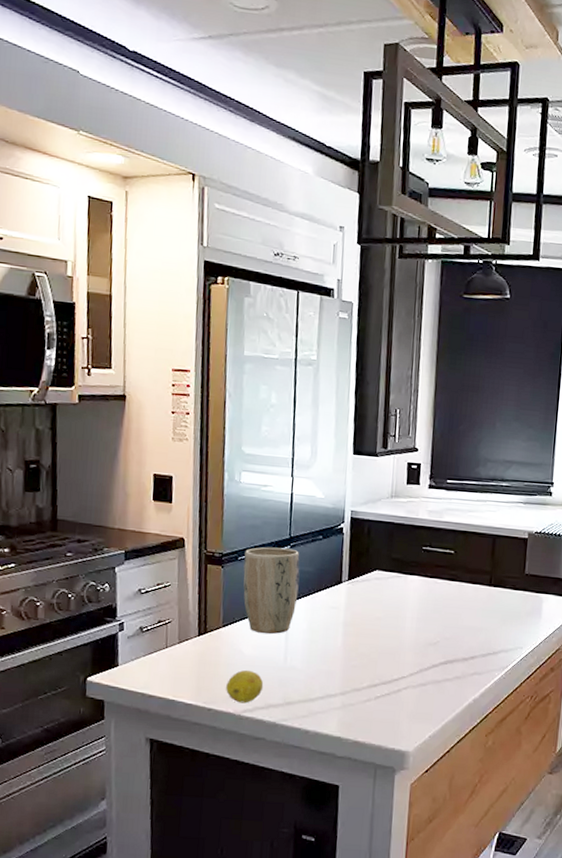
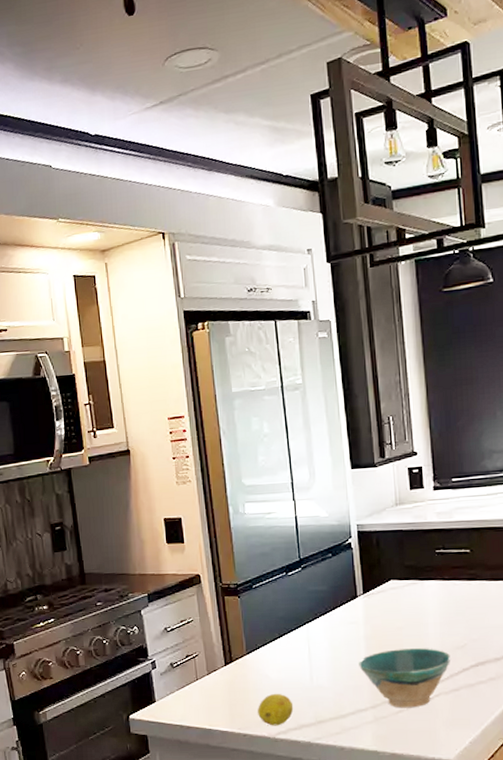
plant pot: present [243,547,300,634] -> none [258,570,315,656]
bowl: none [334,638,423,698] -> present [359,648,452,708]

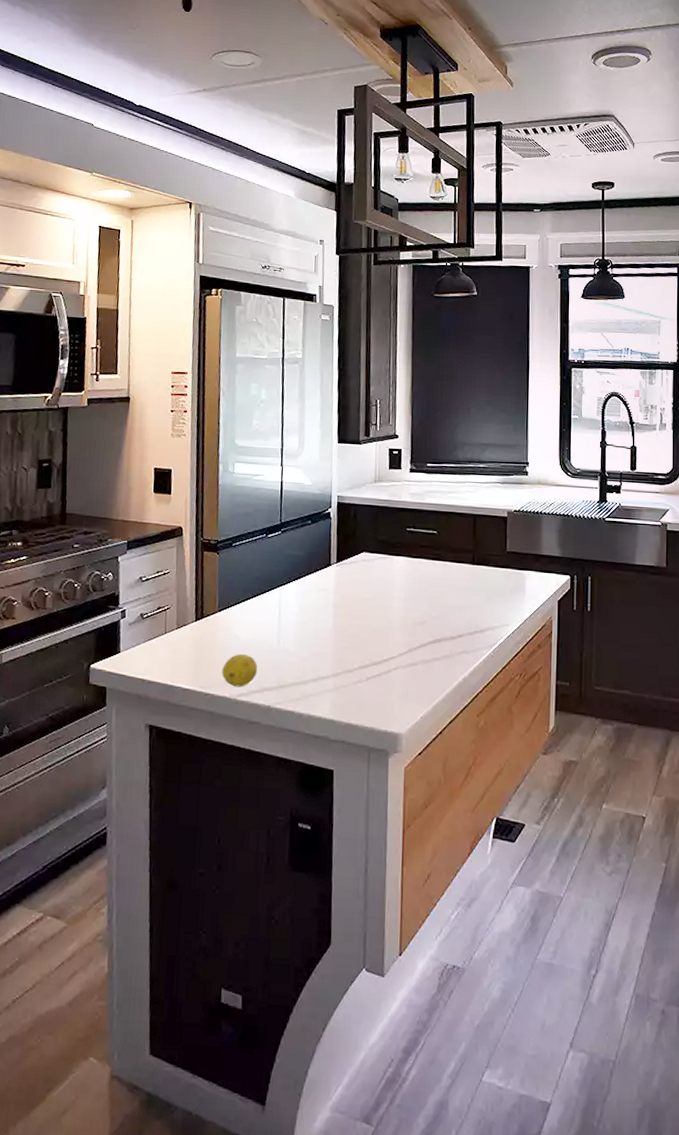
bowl: present [359,648,452,708] -> none [325,619,412,679]

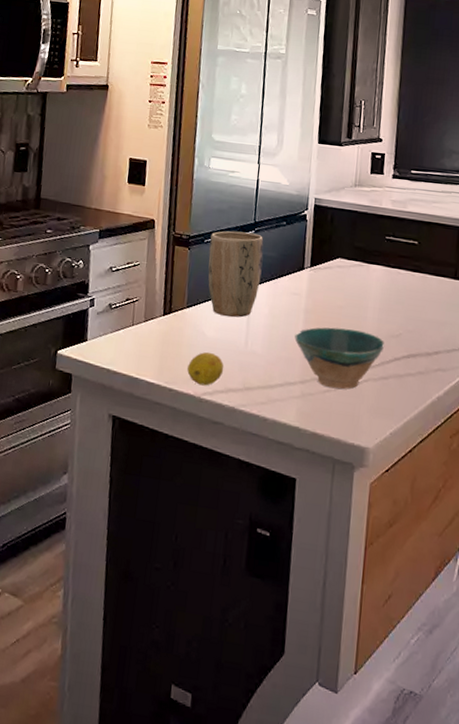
plant pot: none [237,533,291,617] -> present [208,231,264,317]
bowl: none [325,619,412,679] -> present [295,327,385,390]

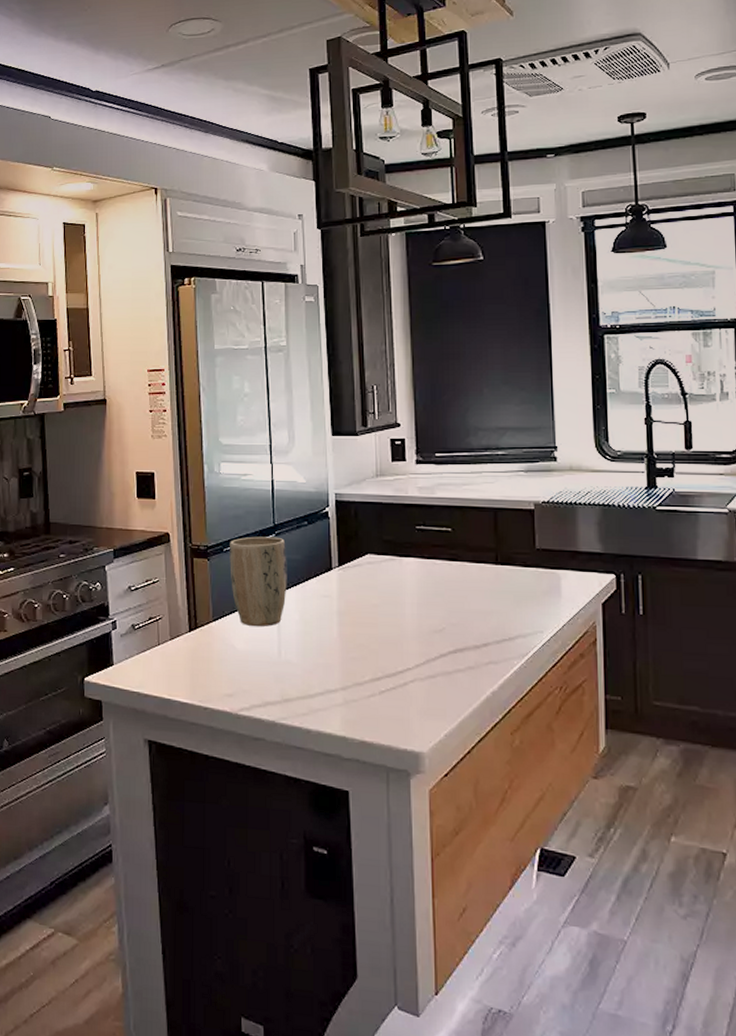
fruit: present [187,351,224,386] -> none [221,665,259,701]
bowl: present [295,327,385,390] -> none [330,628,428,693]

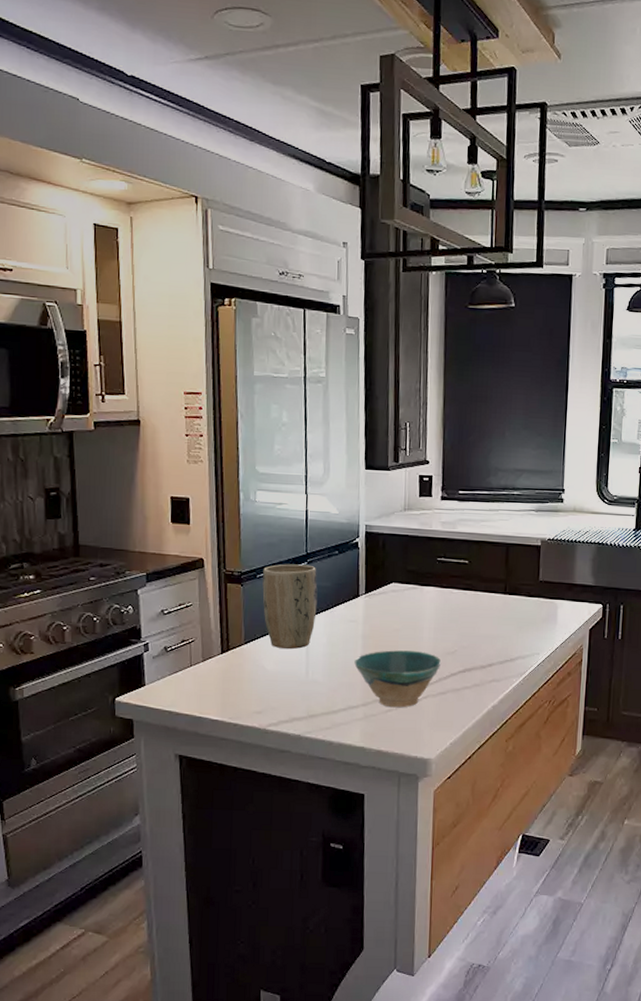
bowl: none [330,628,428,693] -> present [354,650,442,708]

